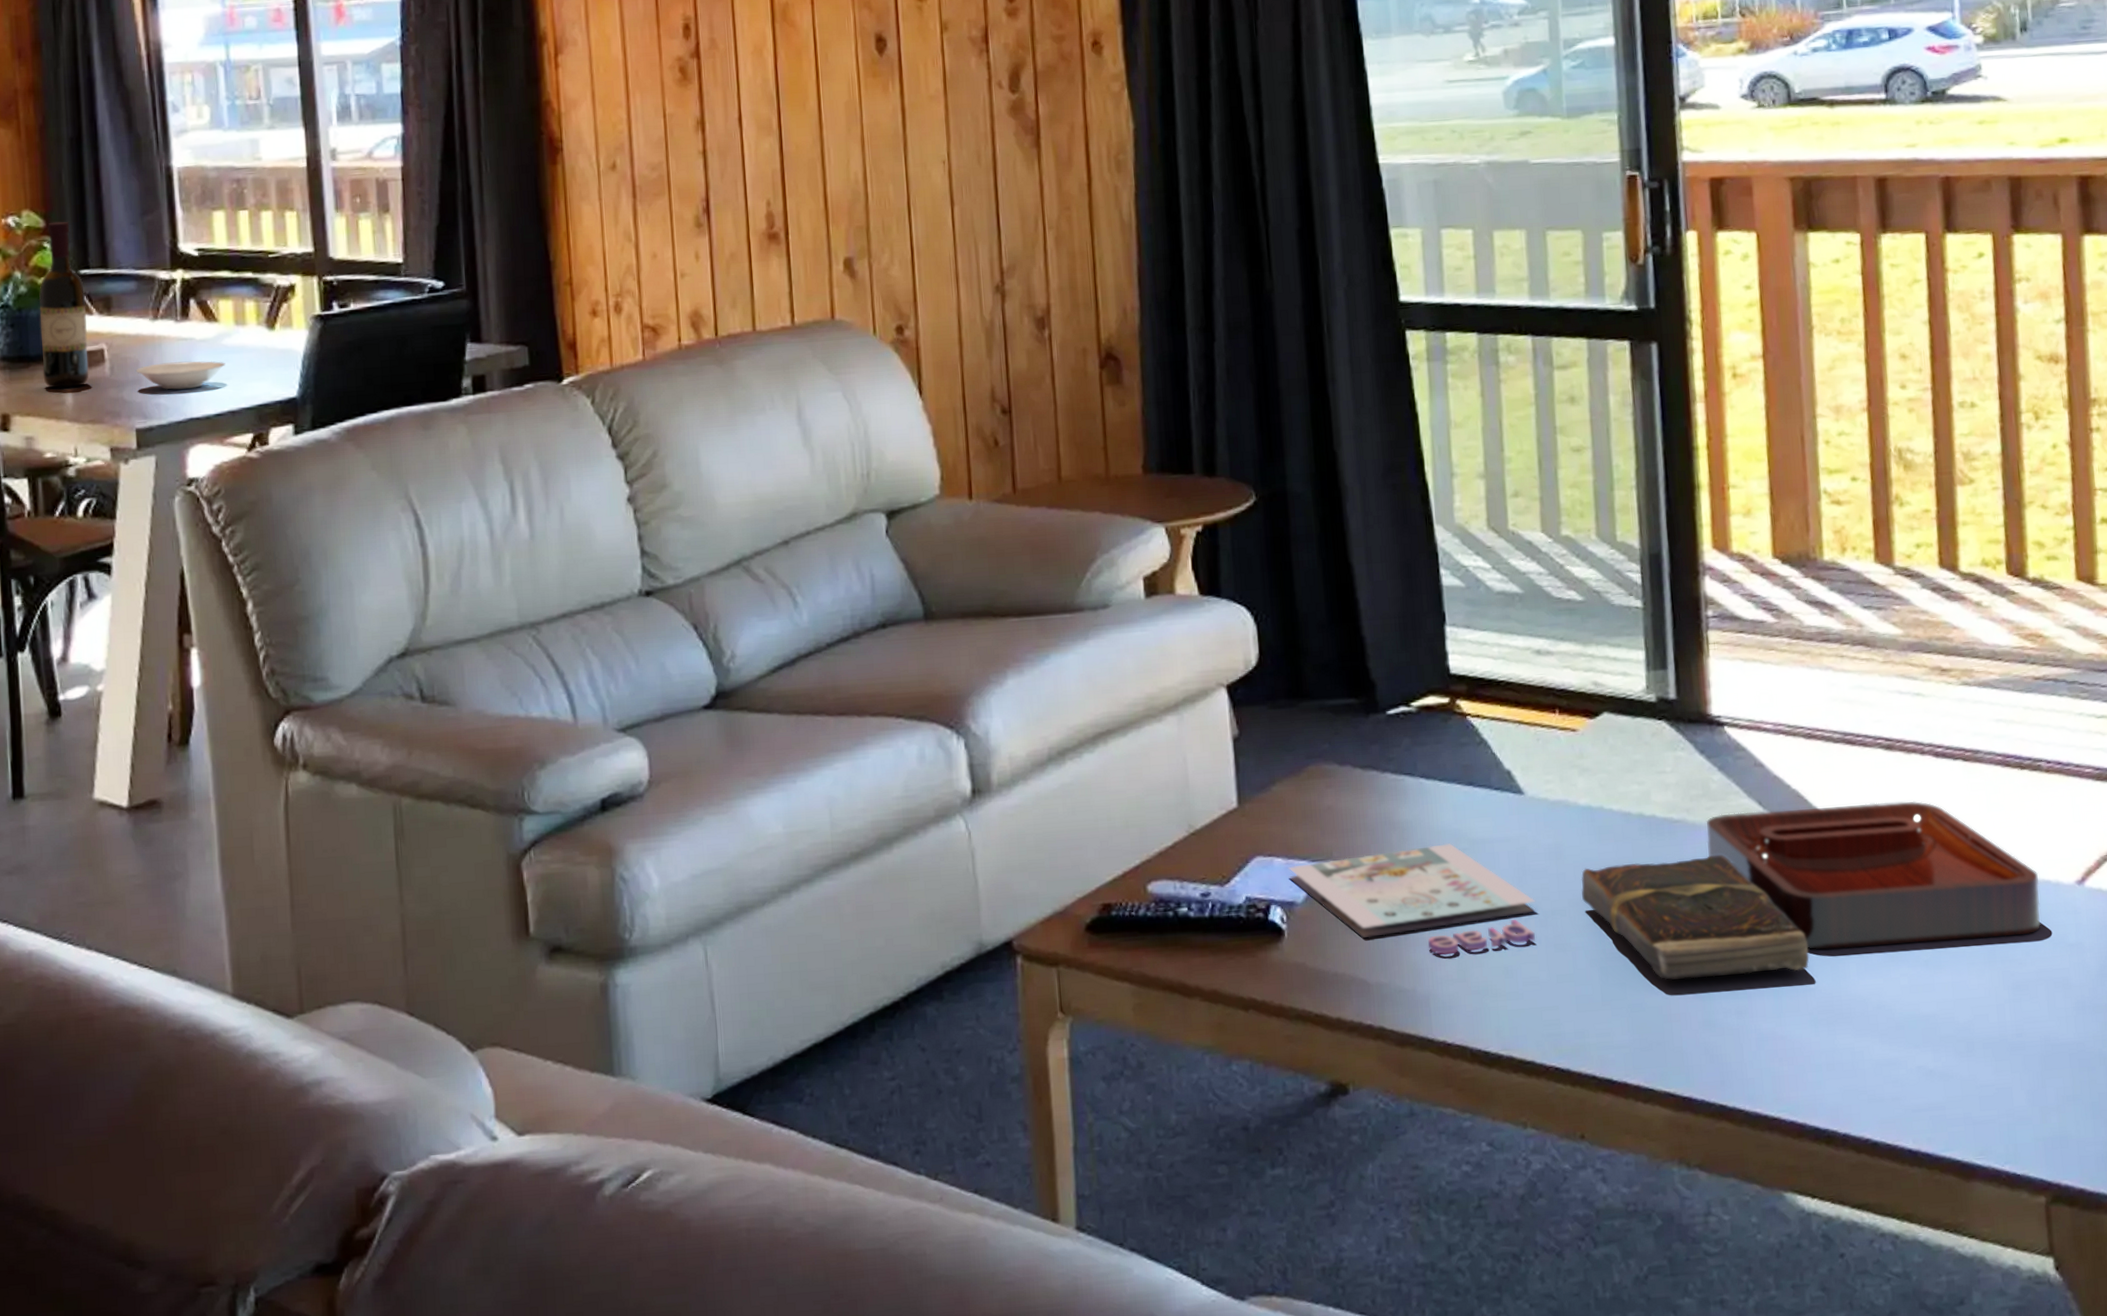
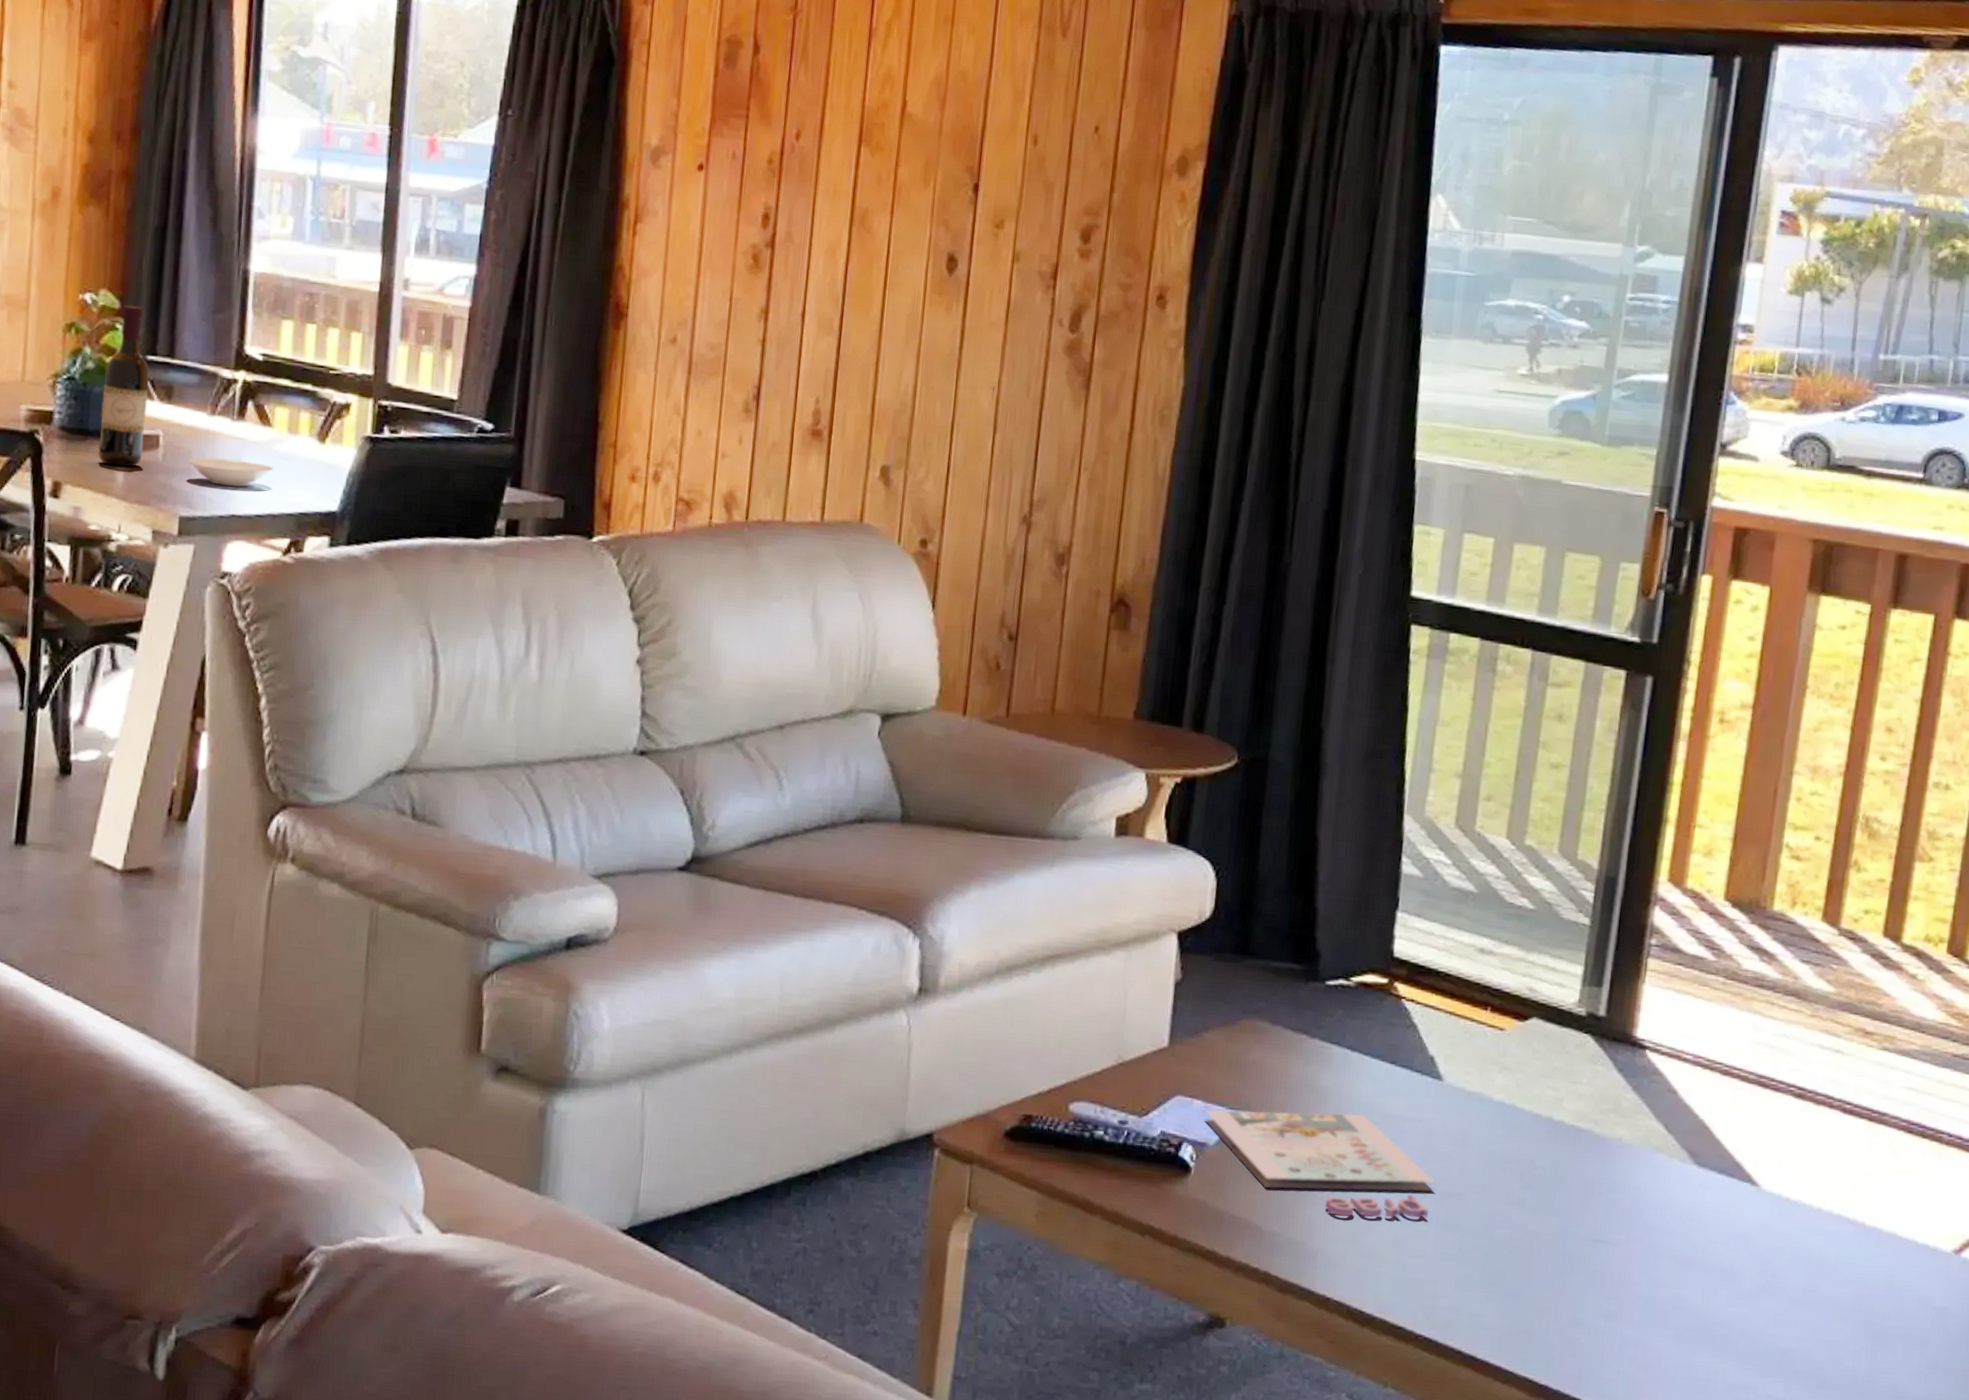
book: present [1581,855,1810,980] -> none [1479,1159,1686,1288]
decorative tray: present [1706,800,2041,950] -> none [1606,1130,1919,1292]

